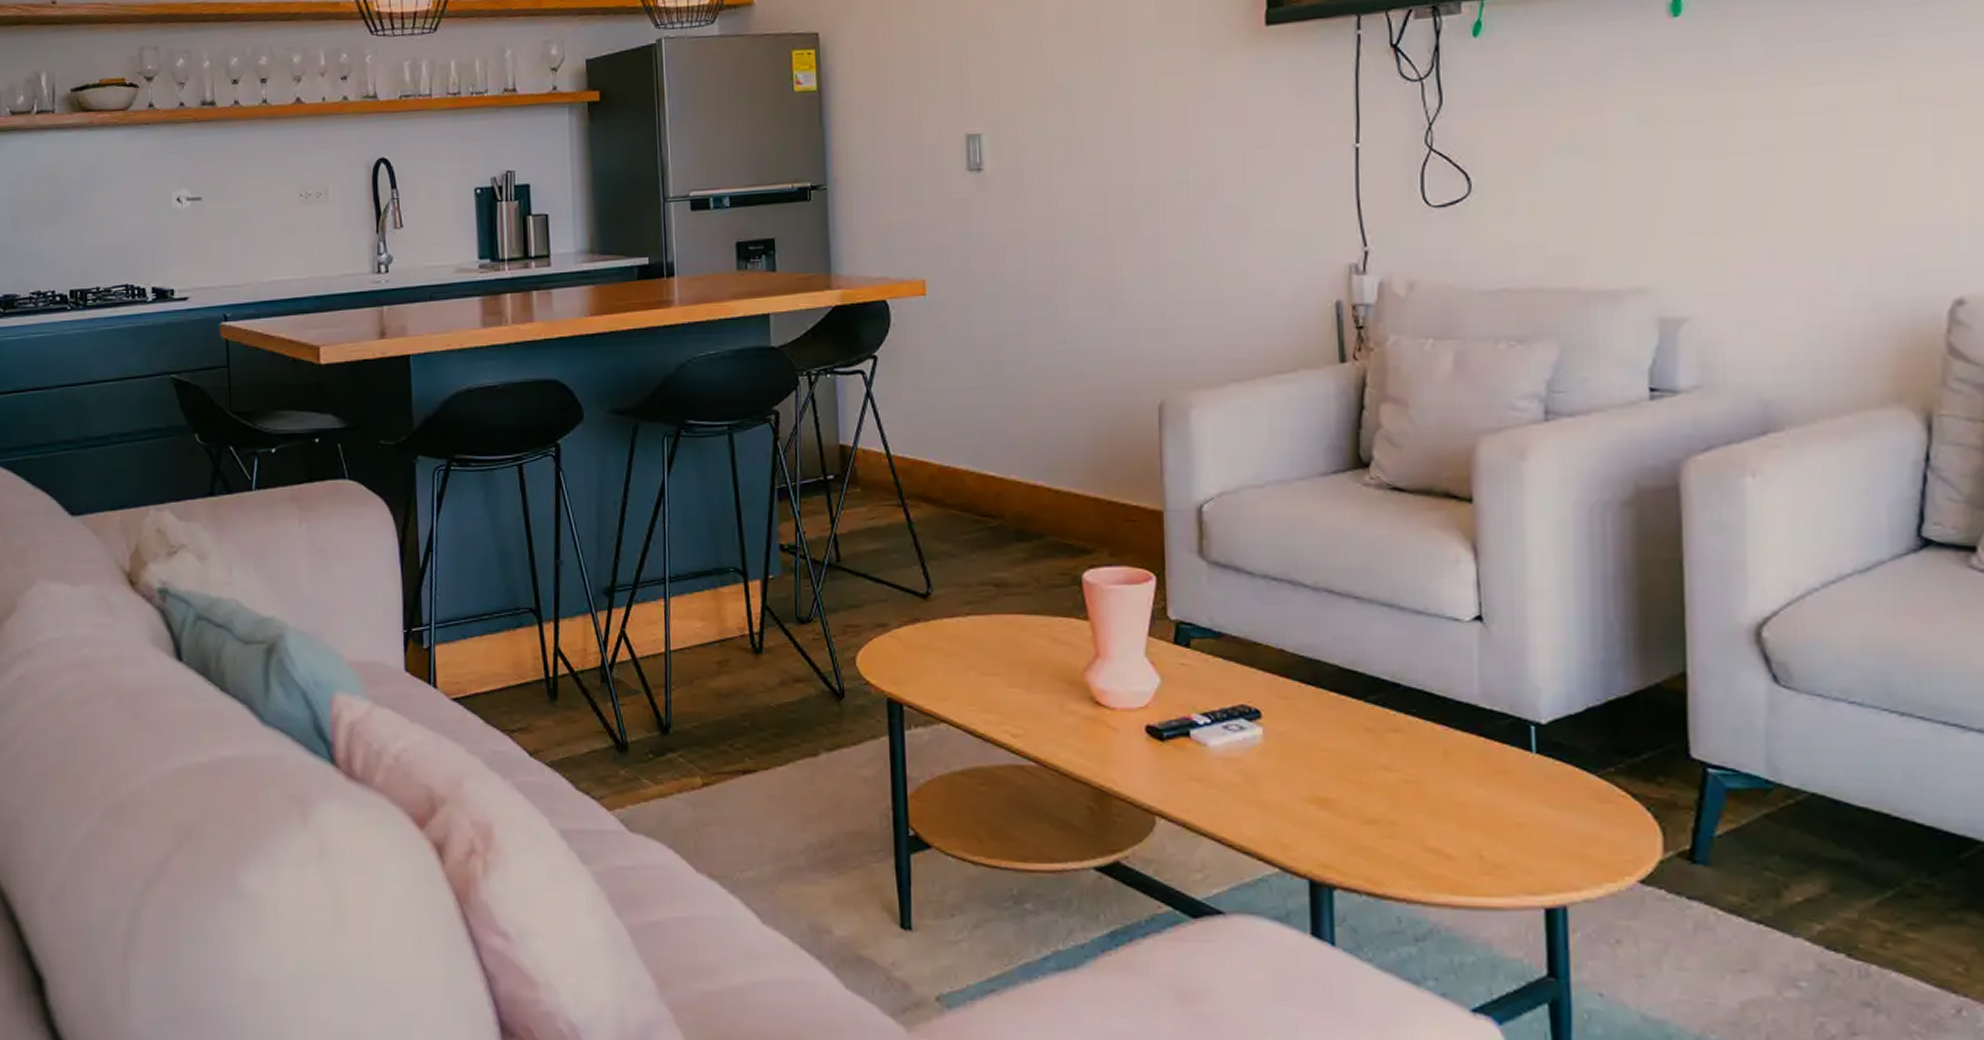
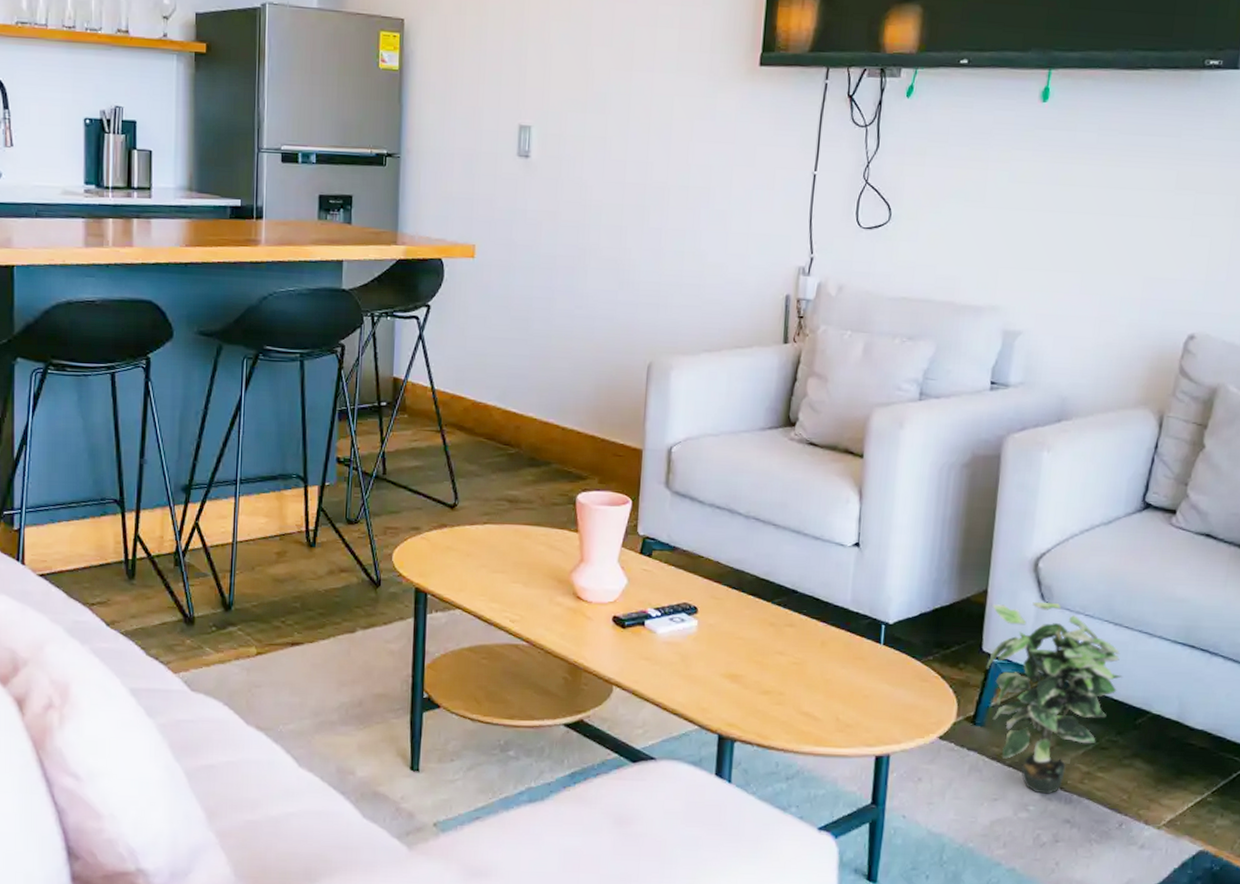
potted plant: none [1695,687,1926,964] -> present [985,602,1123,794]

